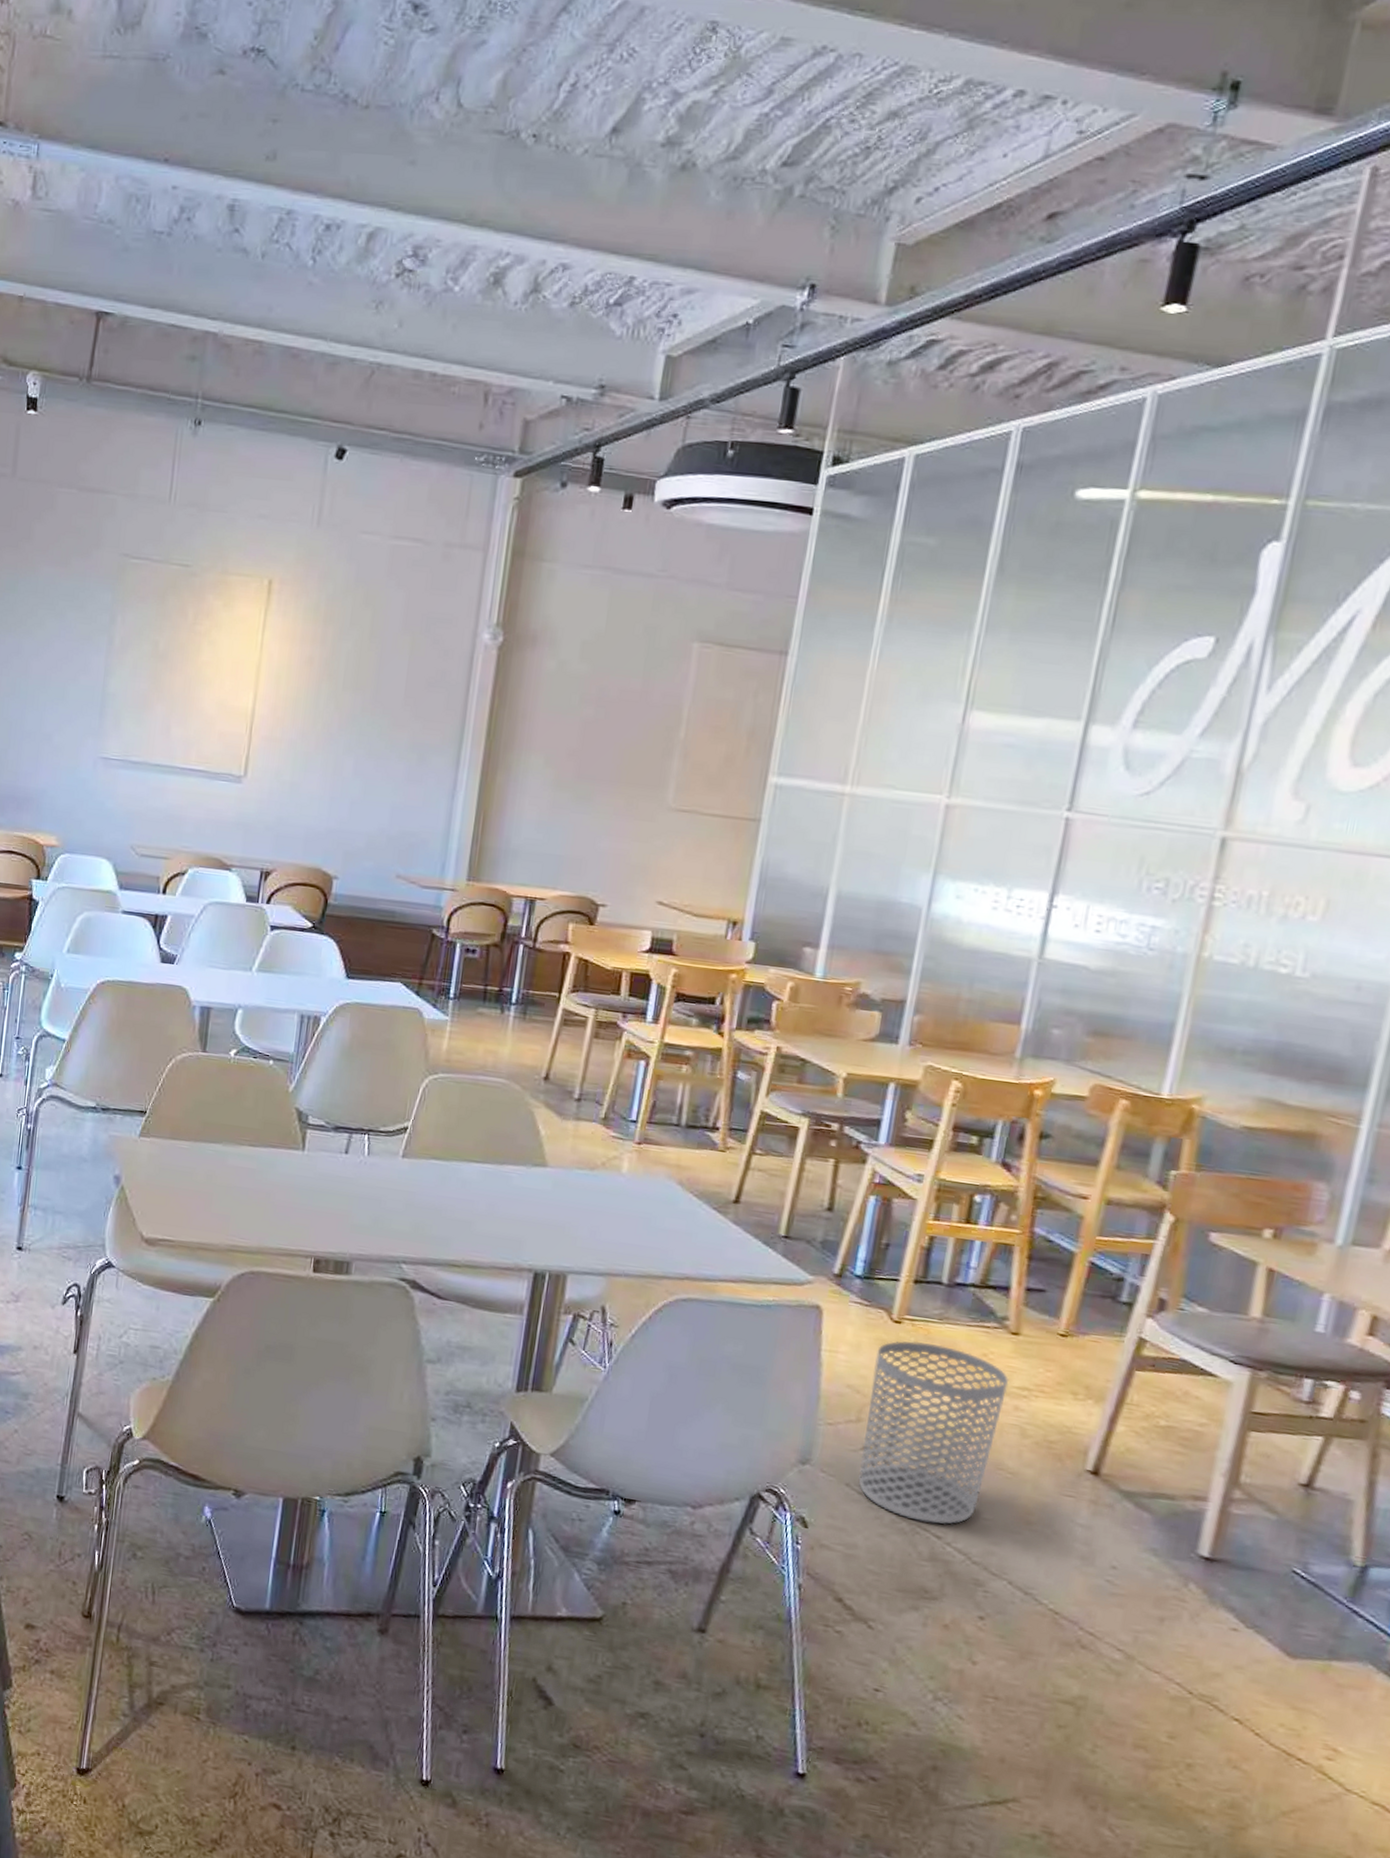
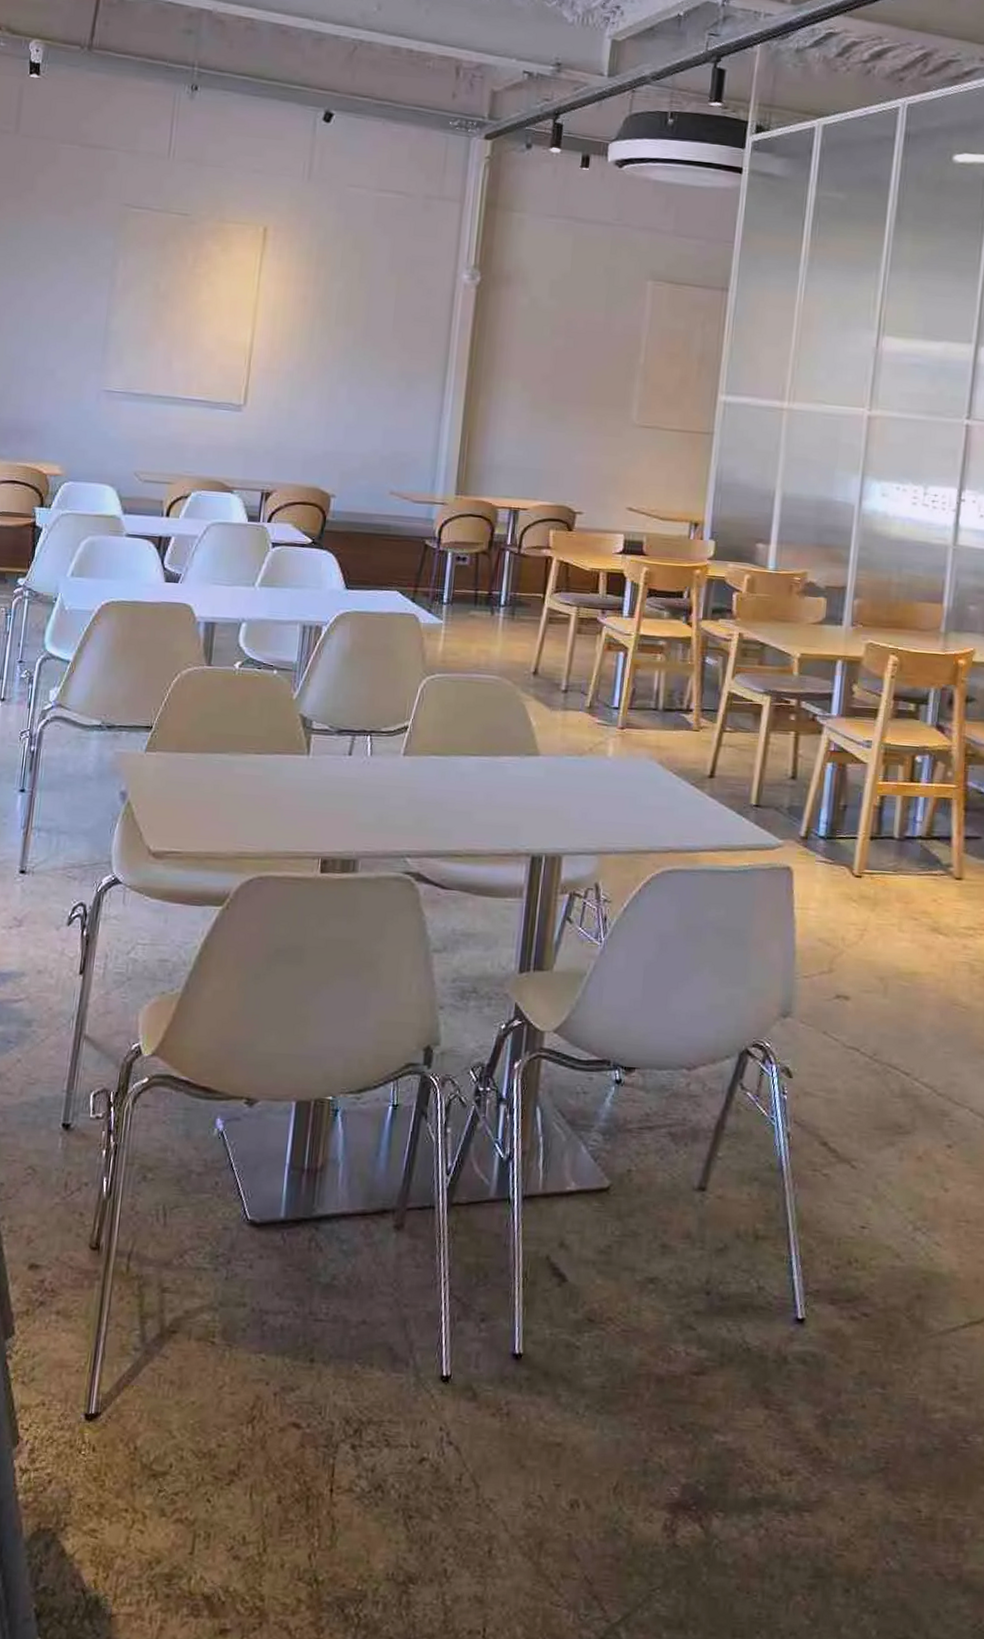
waste bin: present [858,1341,1010,1524] -> none [834,893,957,1062]

